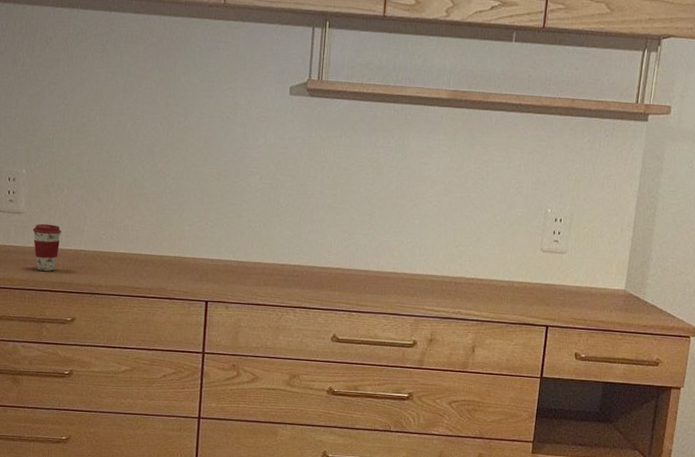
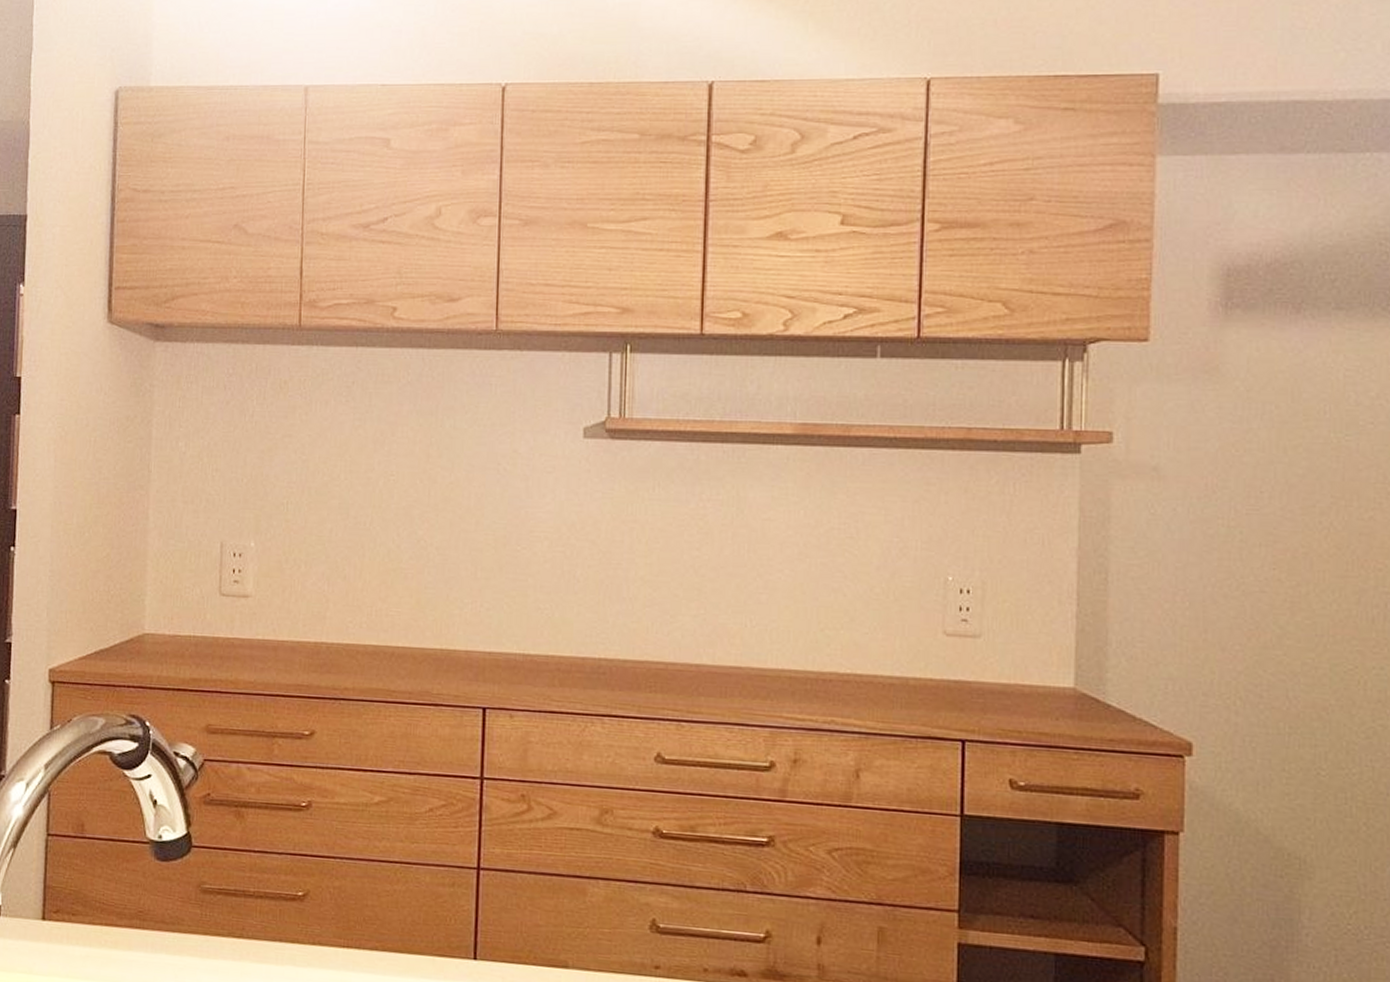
coffee cup: present [32,223,61,271] -> none [262,609,298,670]

